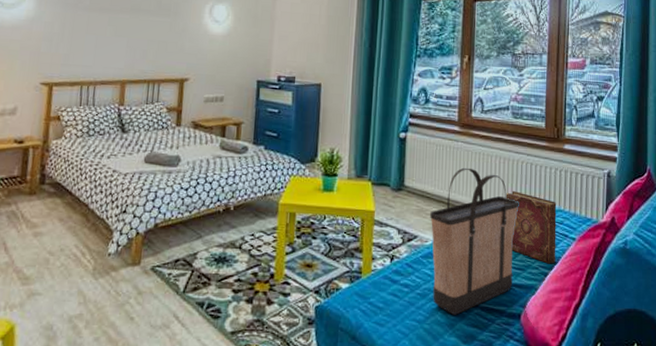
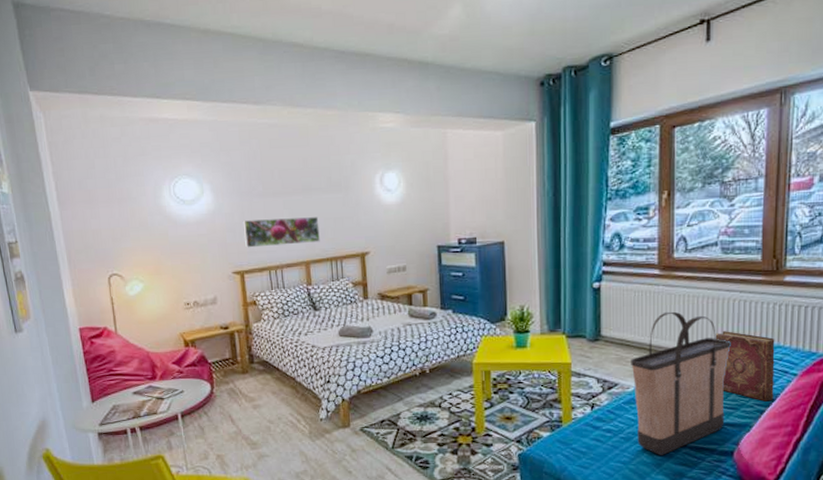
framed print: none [60,32,143,63] -> present [242,217,320,248]

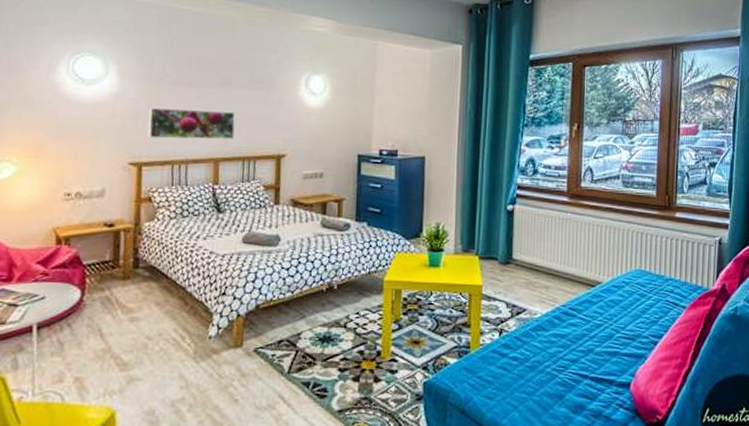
shopping bag: present [631,311,731,455] -> none [539,239,629,386]
hardback book: present [715,331,775,402] -> none [616,261,667,333]

